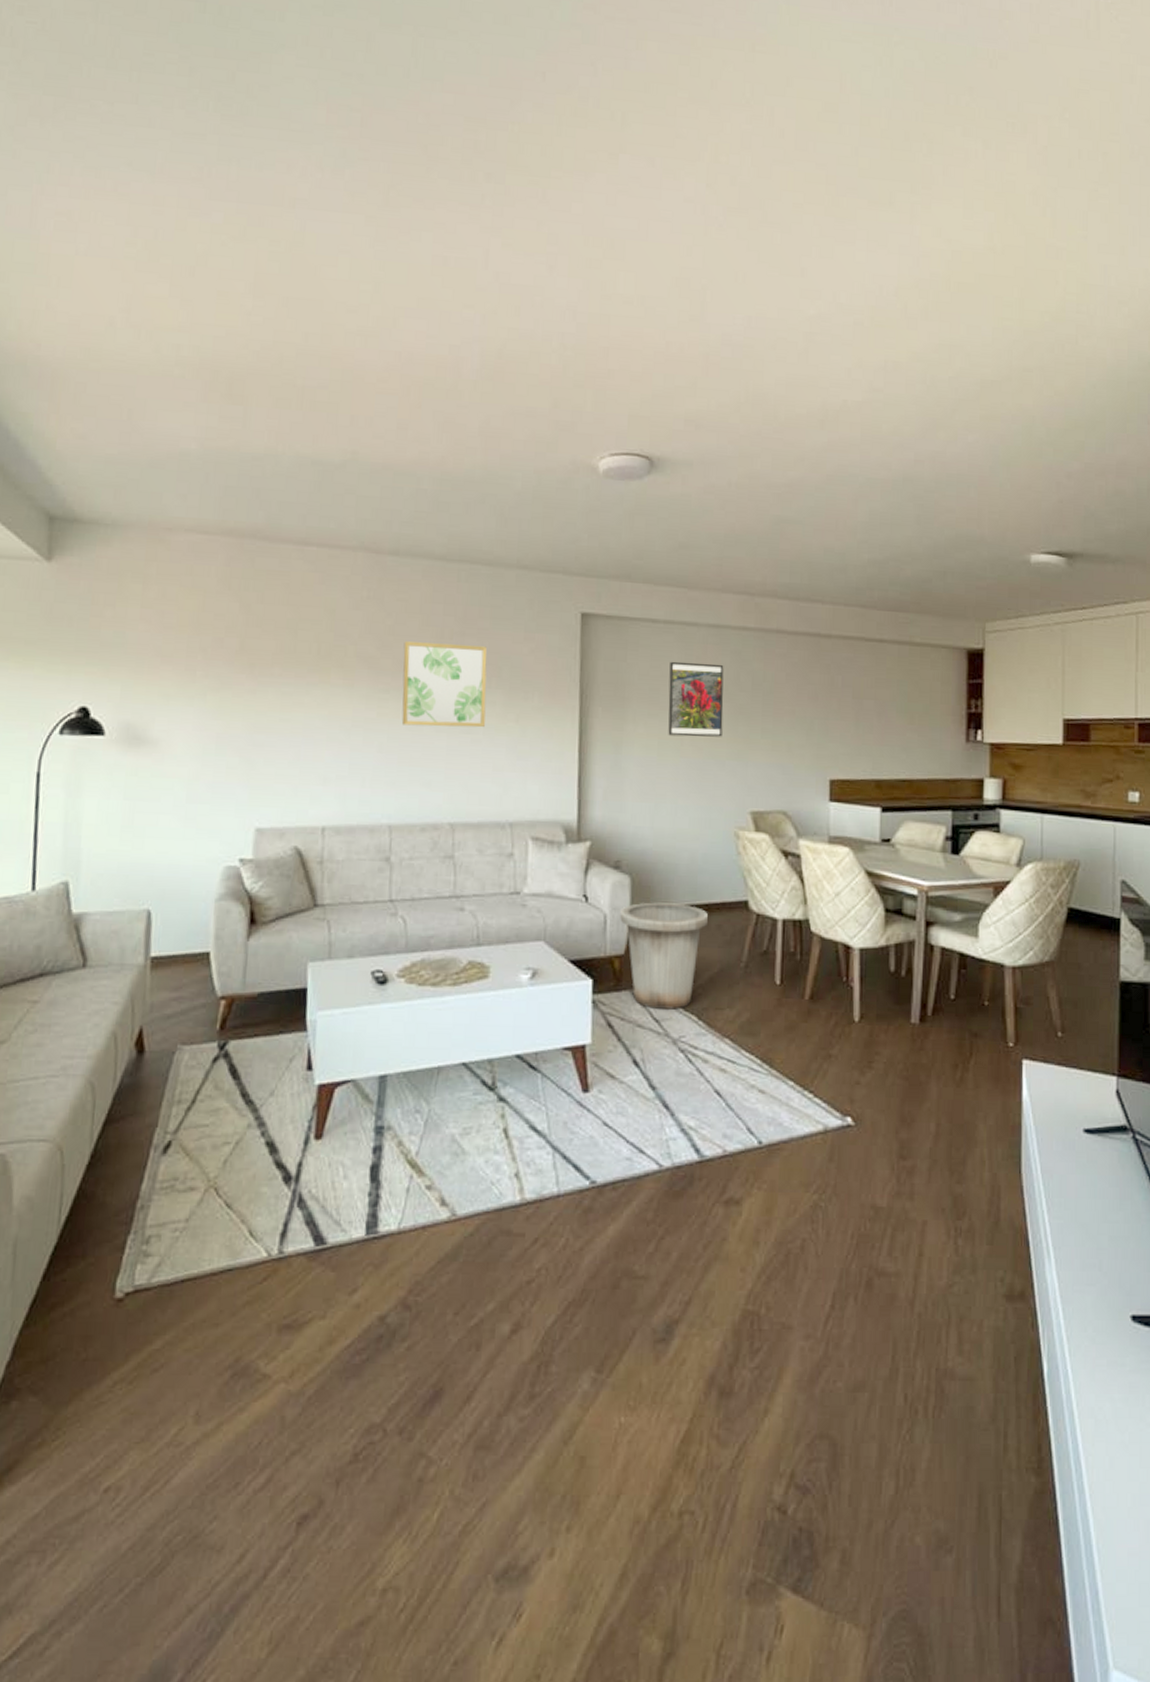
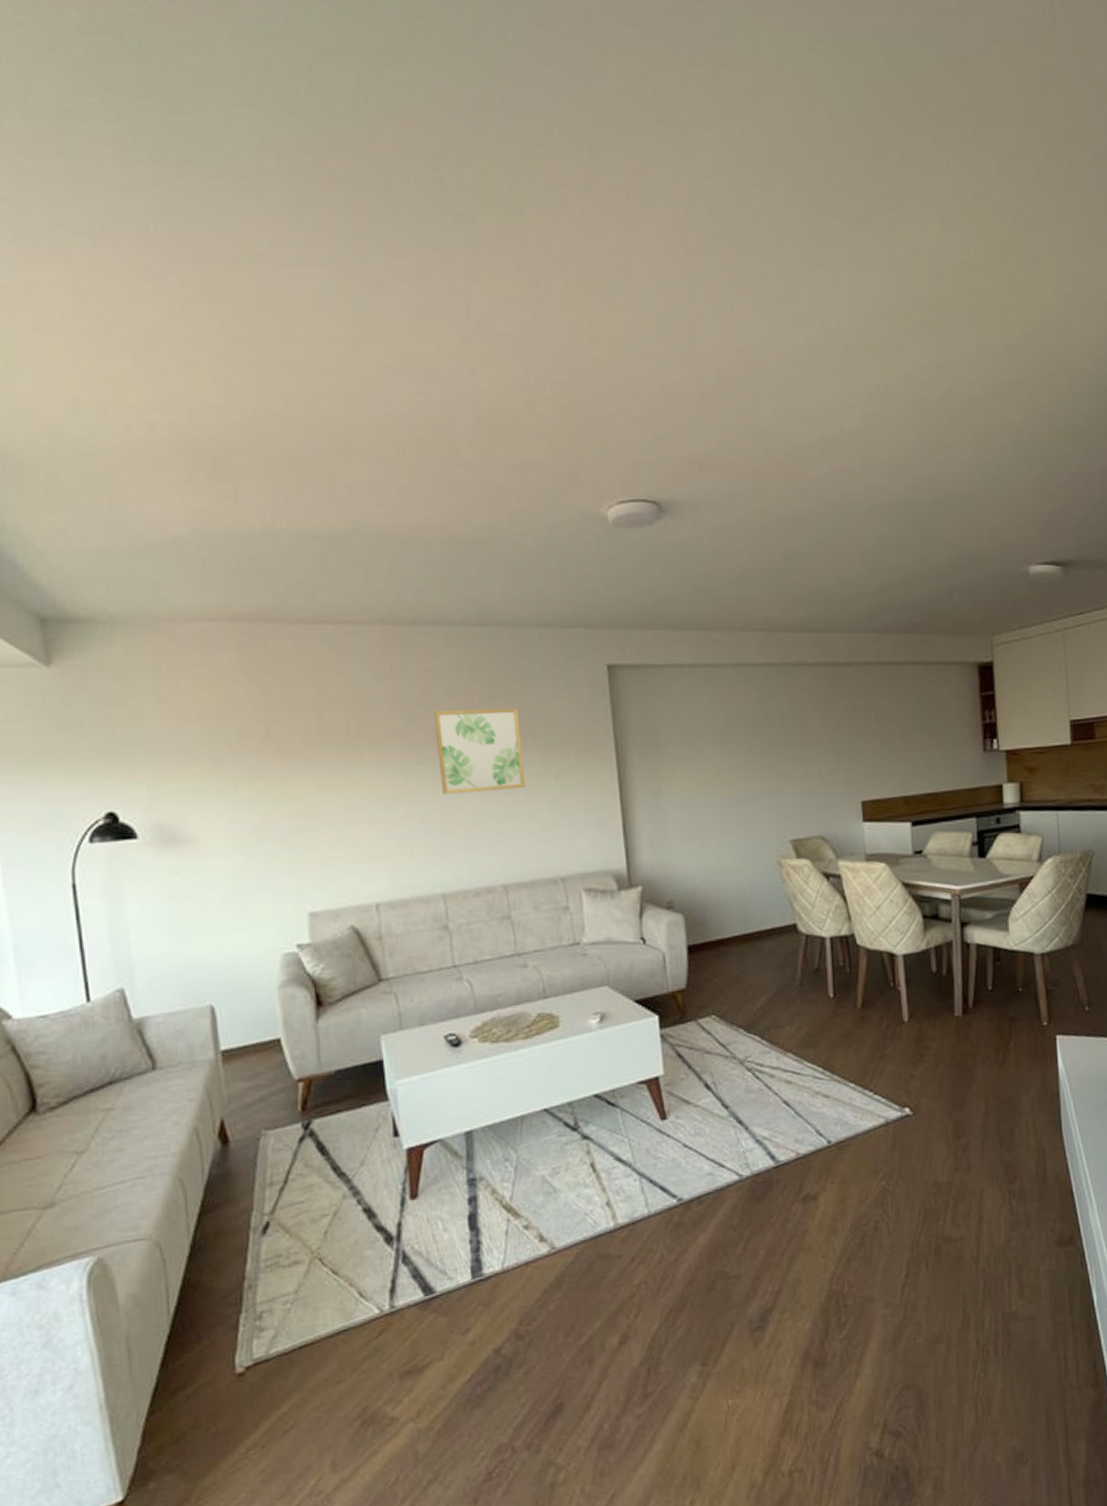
trash can: present [620,902,708,1010] -> none [677,934,761,1035]
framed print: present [668,661,724,737] -> none [699,701,757,776]

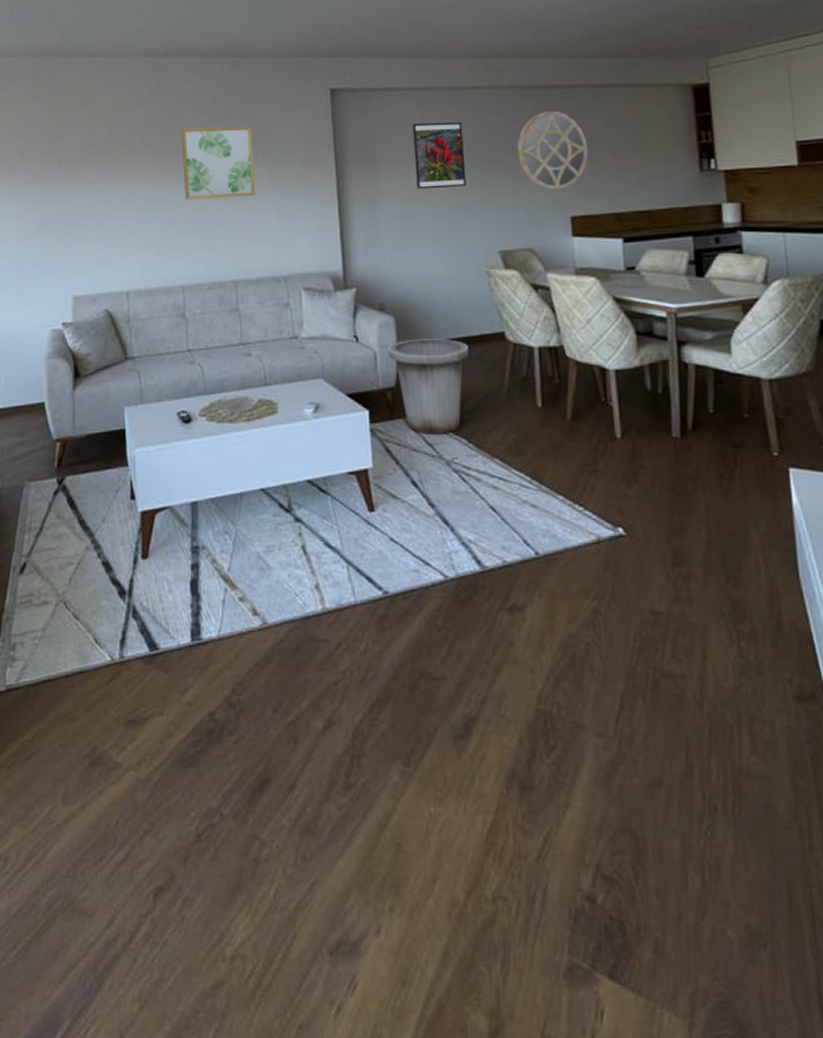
trash can: none [677,934,761,1035] -> present [388,338,468,434]
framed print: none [699,701,757,776] -> present [413,121,467,189]
home mirror: none [808,689,879,773] -> present [517,110,588,189]

